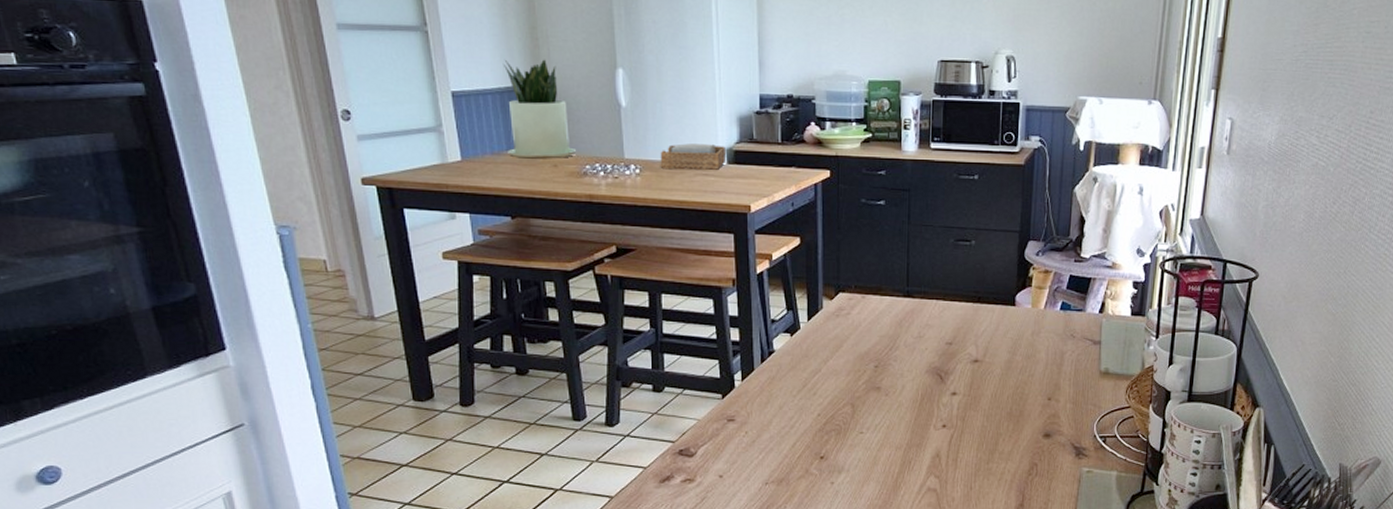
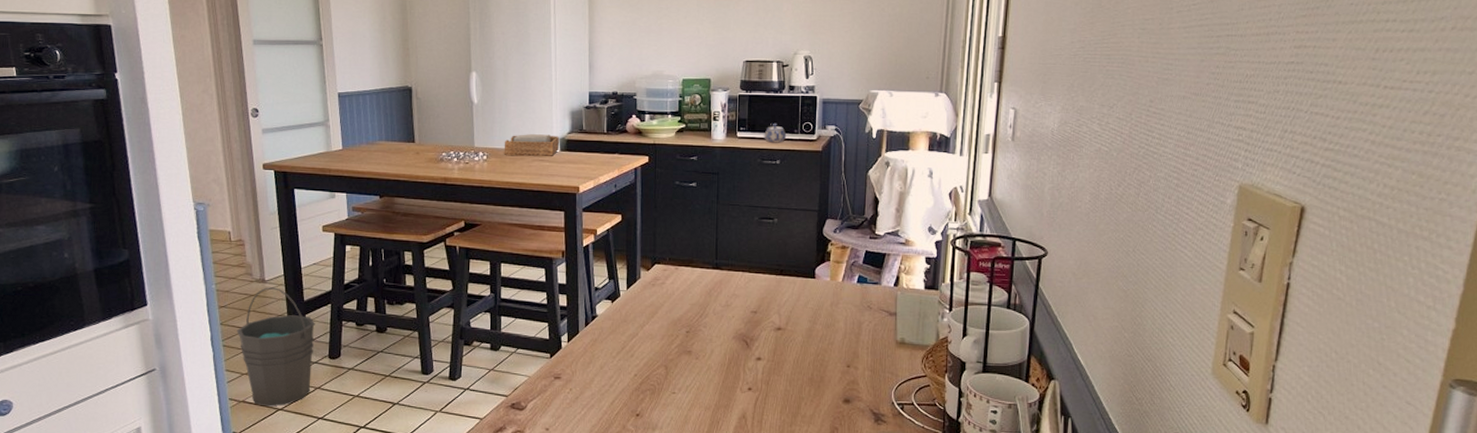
bucket: none [343,325,441,463] -> present [236,287,315,407]
planter: present [502,59,577,159] -> none [379,65,436,148]
teapot: none [961,132,986,156] -> present [764,123,787,143]

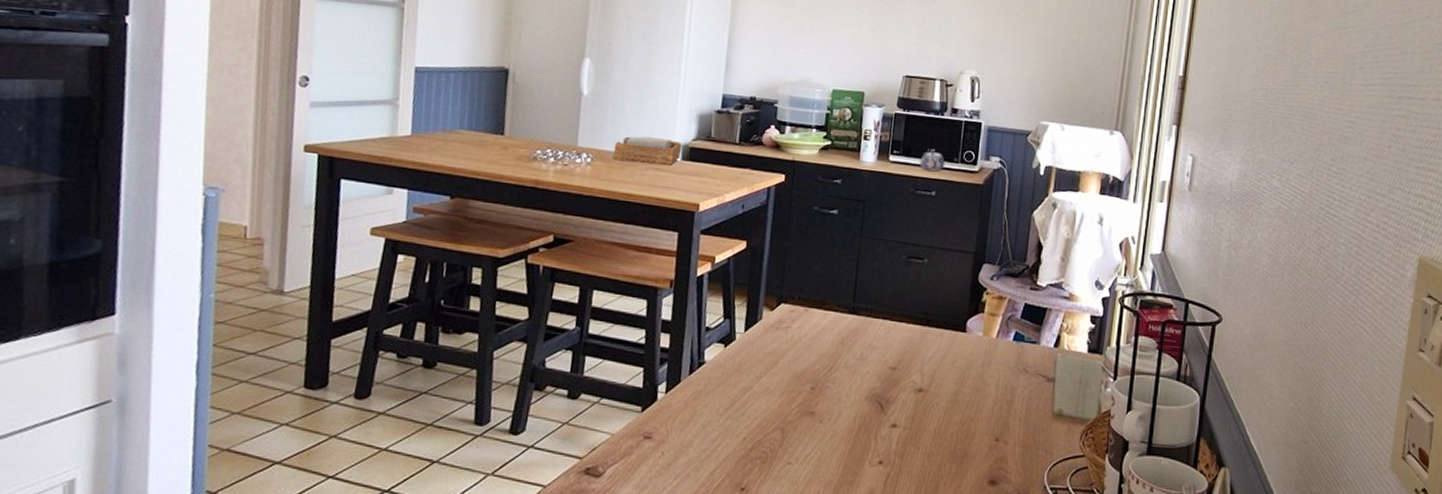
bucket: present [236,287,315,407] -> none [234,300,343,459]

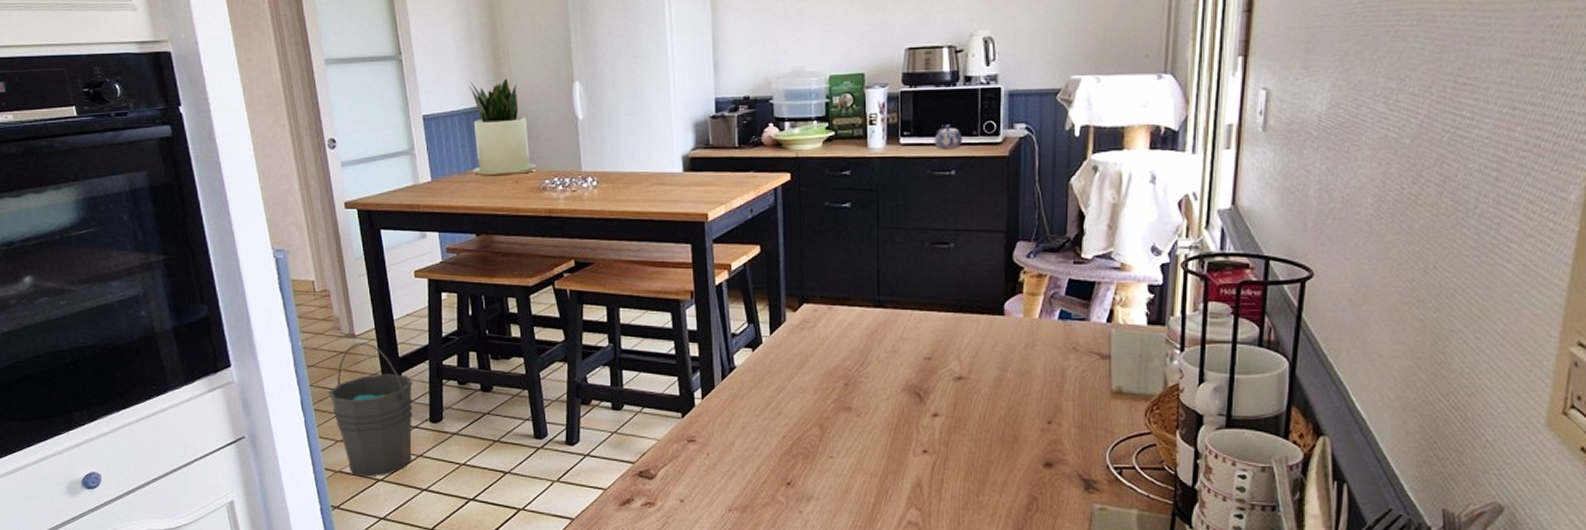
bucket: none [234,300,343,459] -> present [328,343,413,477]
planter: none [460,41,531,142] -> present [468,78,537,176]
napkin holder: present [612,136,683,166] -> none [616,152,683,181]

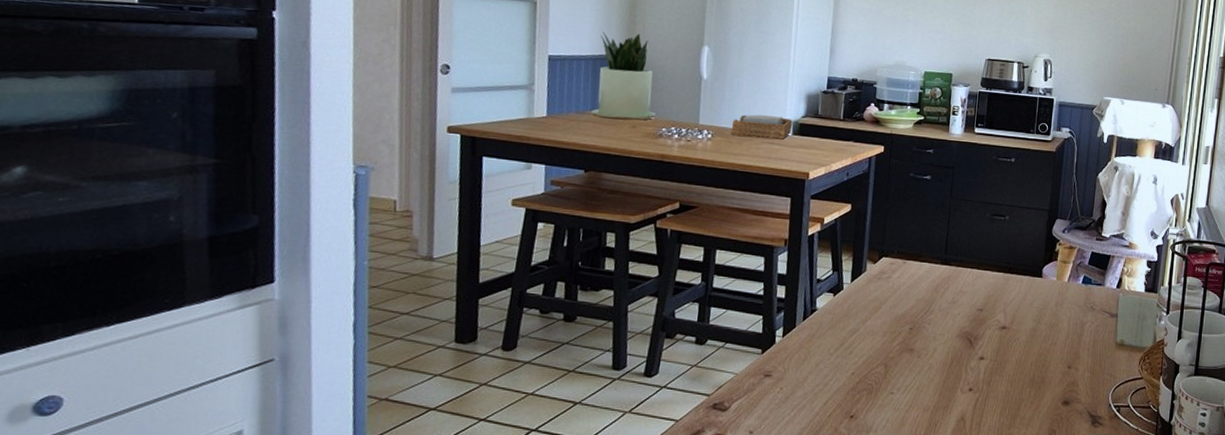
bucket: present [328,343,413,477] -> none [388,266,490,406]
napkin holder: none [616,152,683,181] -> present [730,114,793,140]
teapot: present [934,124,963,149] -> none [1001,121,1023,142]

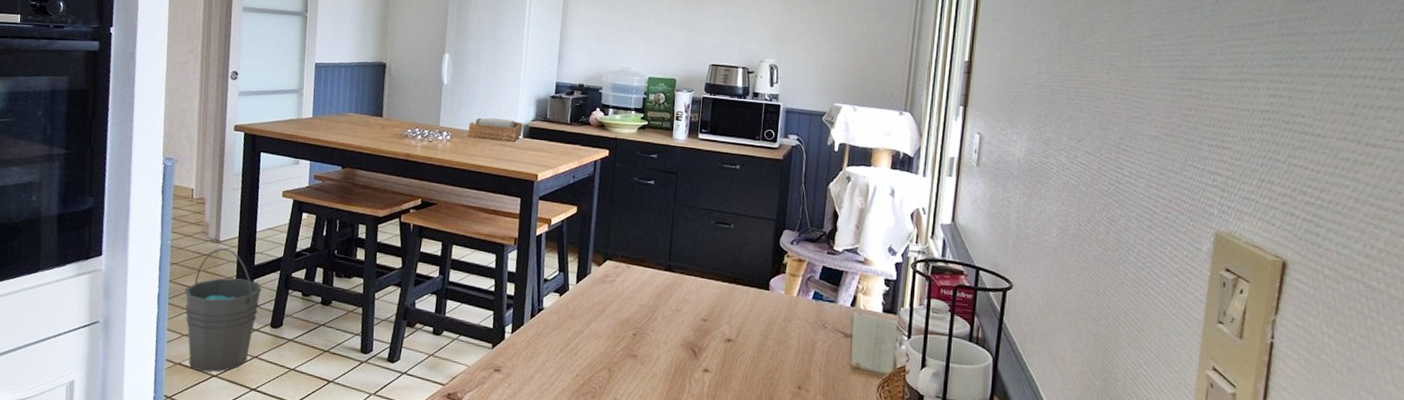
bucket: none [388,266,490,406] -> present [184,248,262,372]
planter: present [591,32,656,121] -> none [349,42,403,123]

